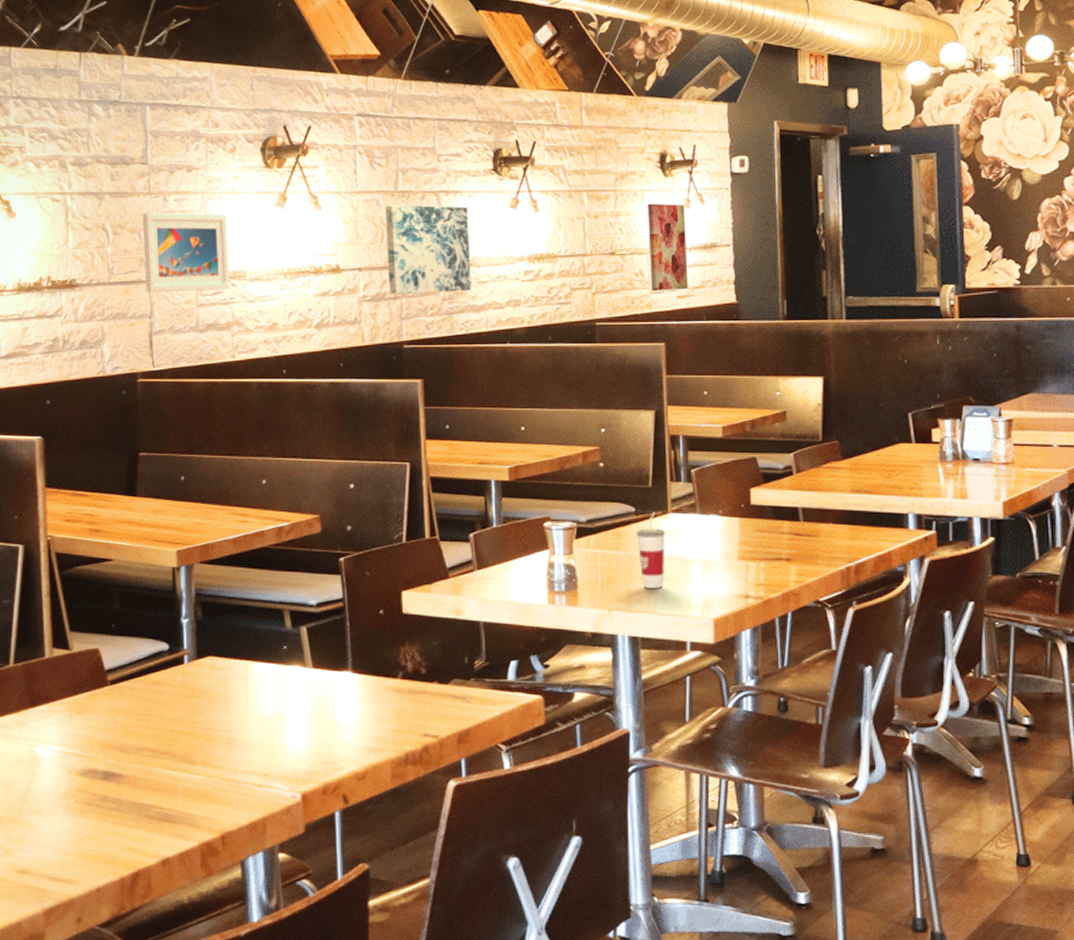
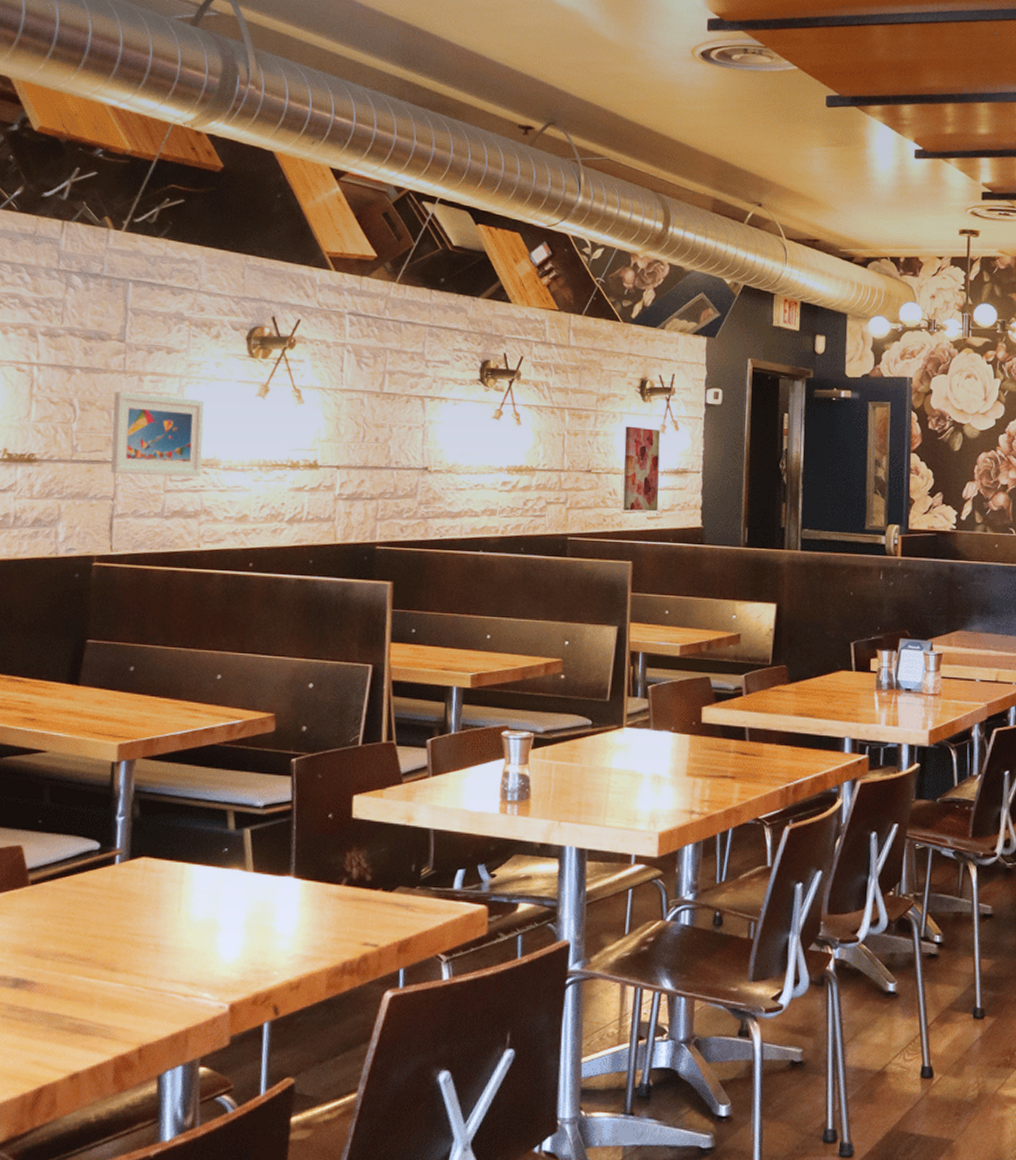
wall art: present [385,205,471,294] -> none [366,406,452,497]
cup: present [636,512,665,588] -> none [591,726,619,801]

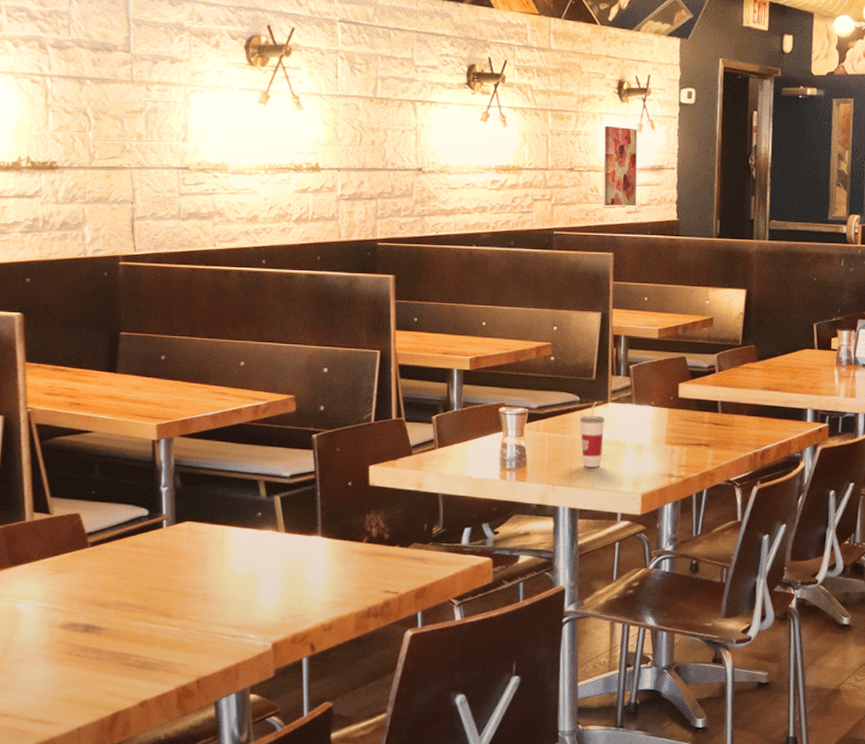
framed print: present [111,392,205,477] -> none [124,101,212,181]
cup: none [591,726,619,801] -> present [580,401,604,467]

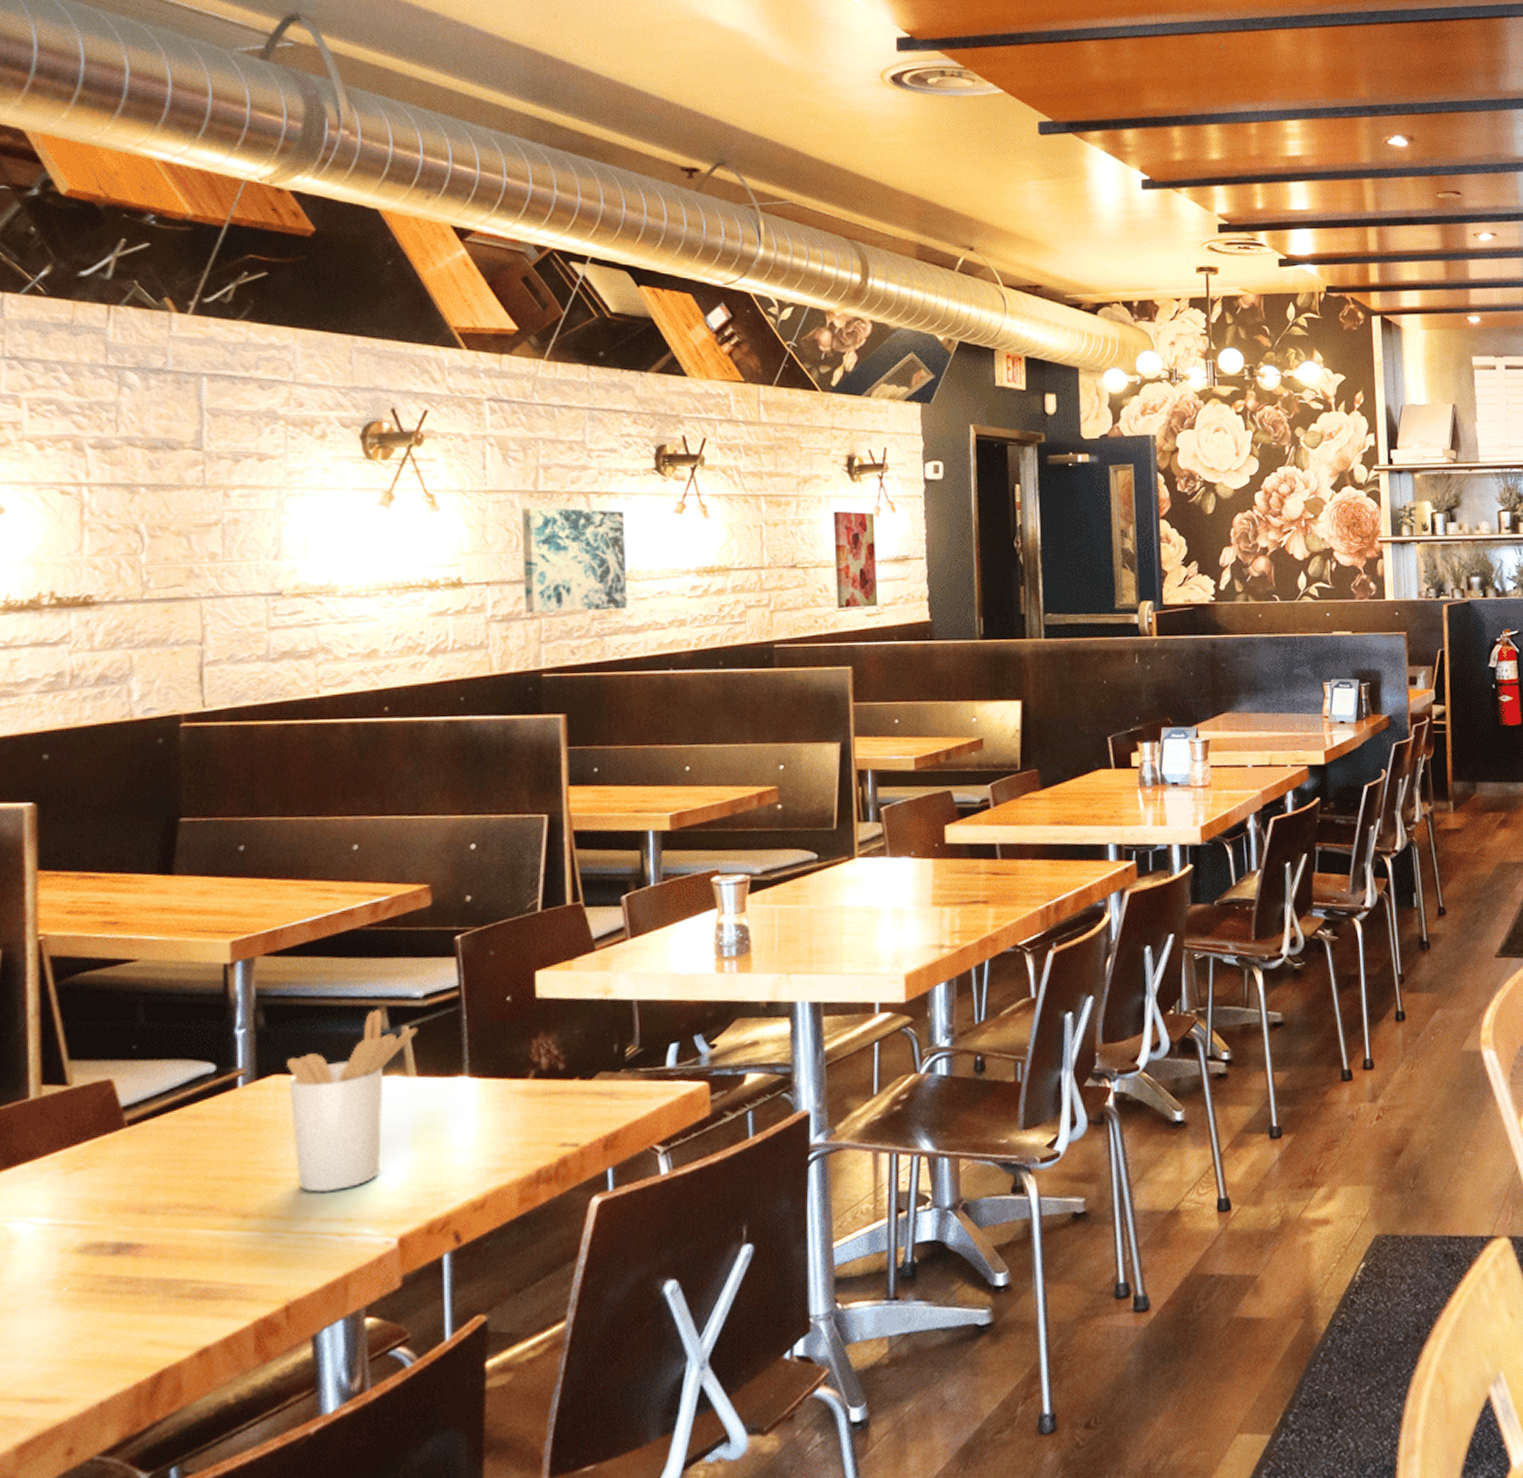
utensil holder: none [196,482,286,607] -> present [287,1008,418,1193]
wall art: none [364,110,443,196] -> present [522,507,627,613]
cup: present [580,401,604,467] -> none [819,858,851,945]

